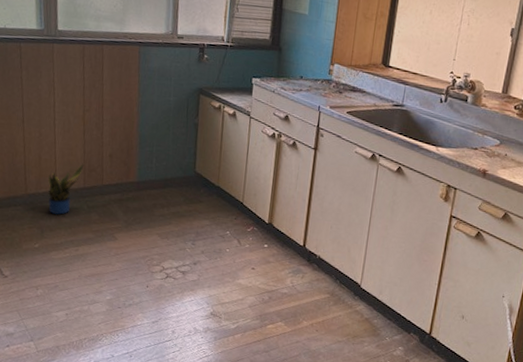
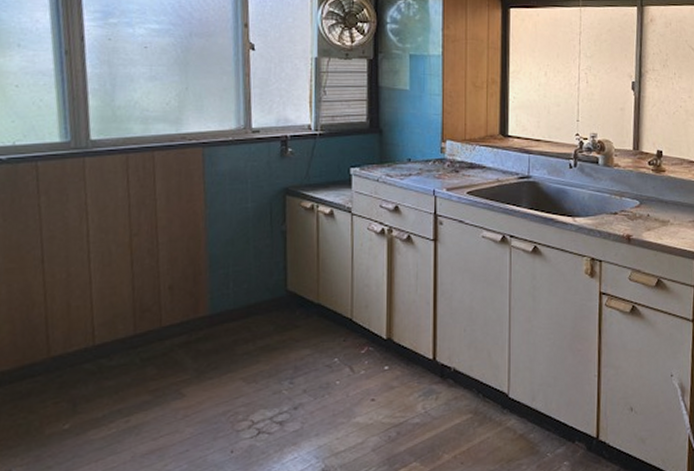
potted plant: present [48,164,84,215] -> none [82,304,134,379]

